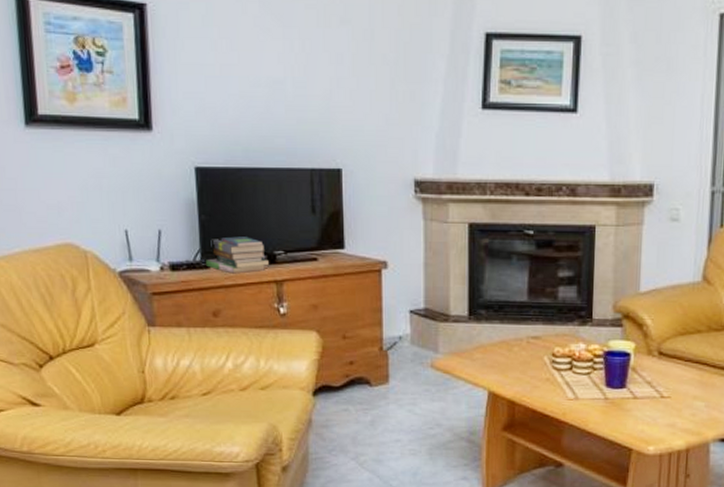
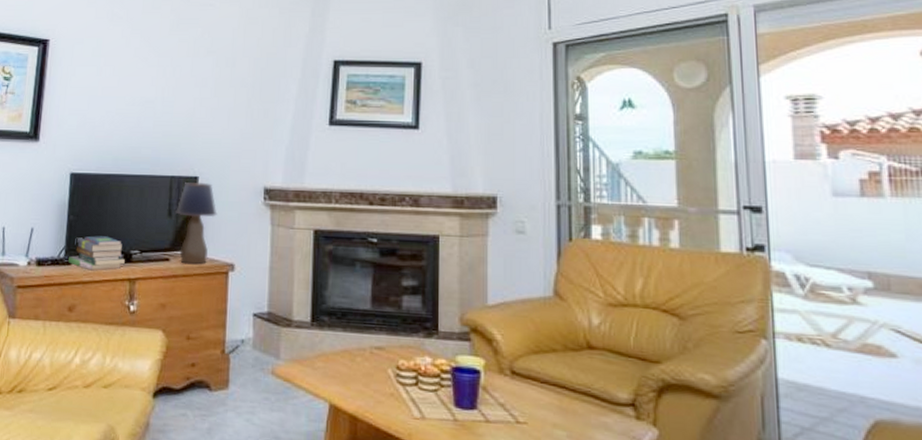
table lamp: none [319,174,365,265] -> present [175,182,217,266]

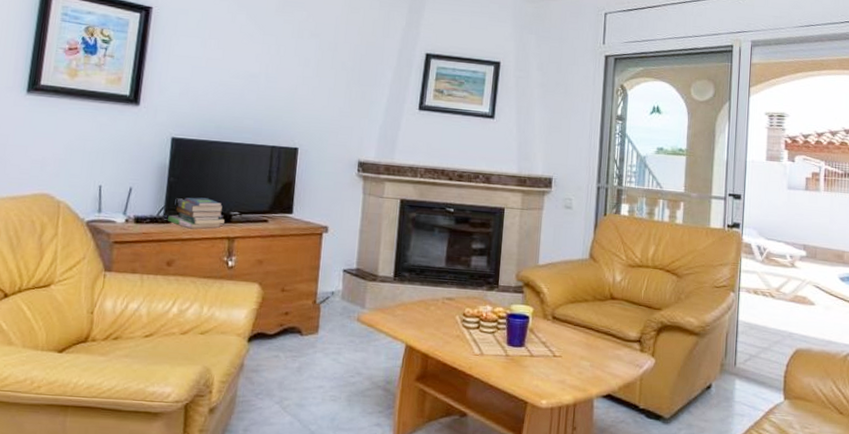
table lamp: present [175,182,217,266] -> none [275,152,315,228]

